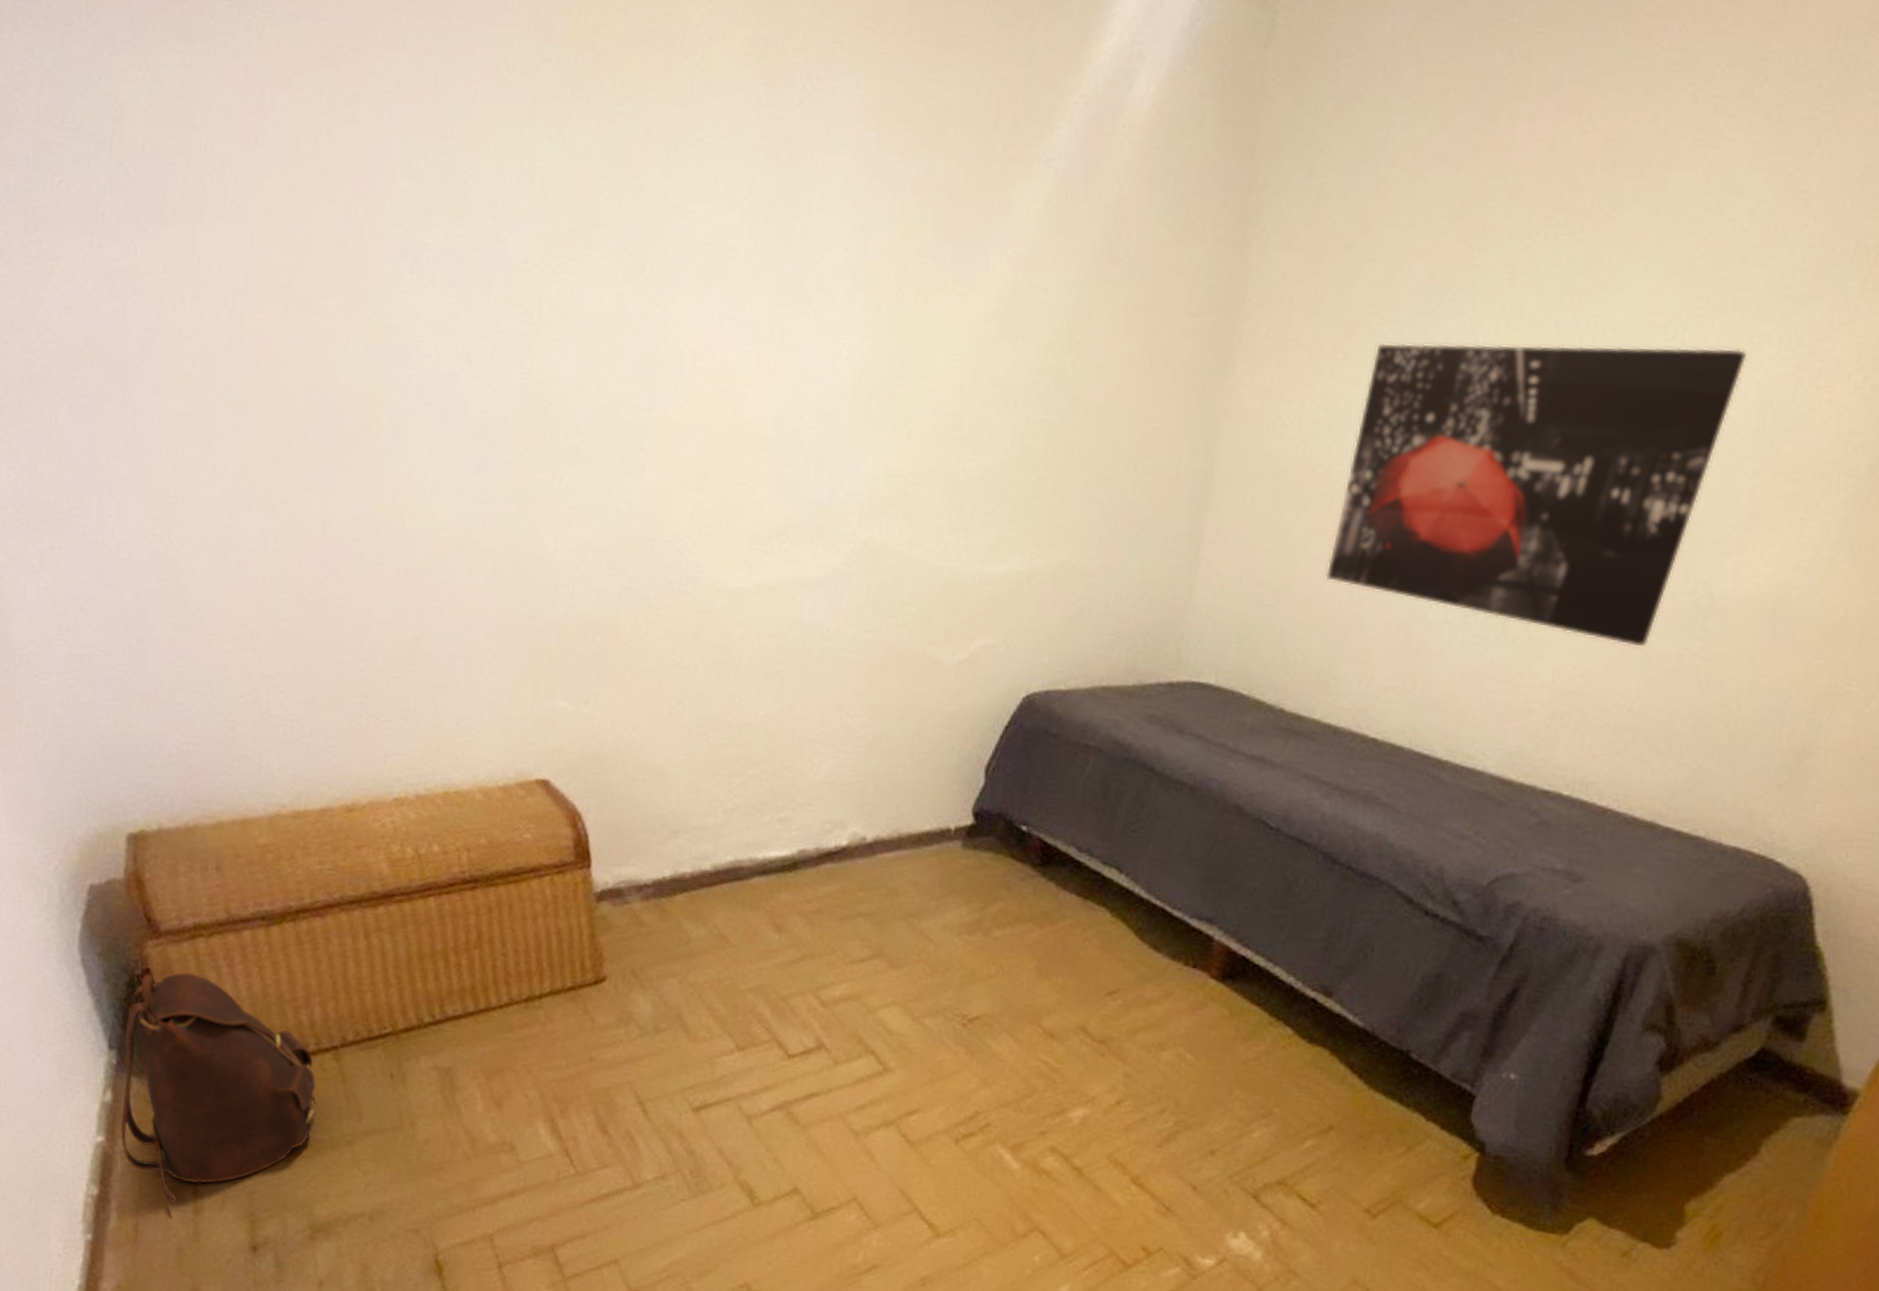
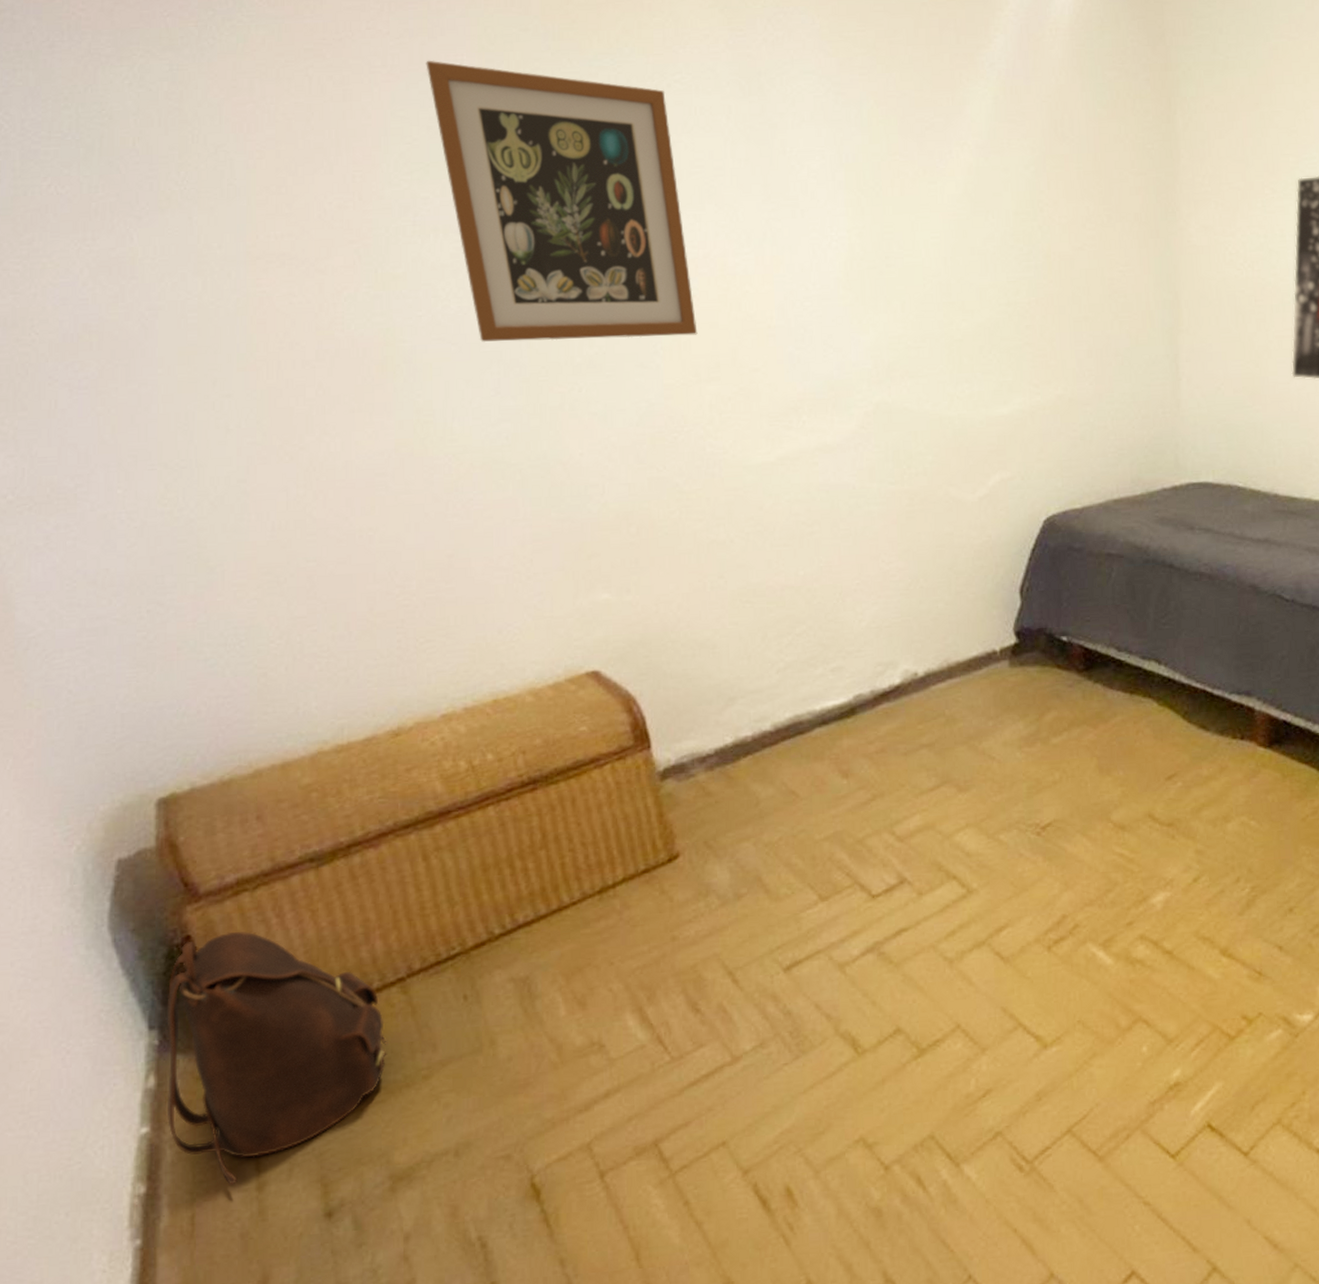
wall art: none [439,84,689,437] -> present [426,60,698,343]

